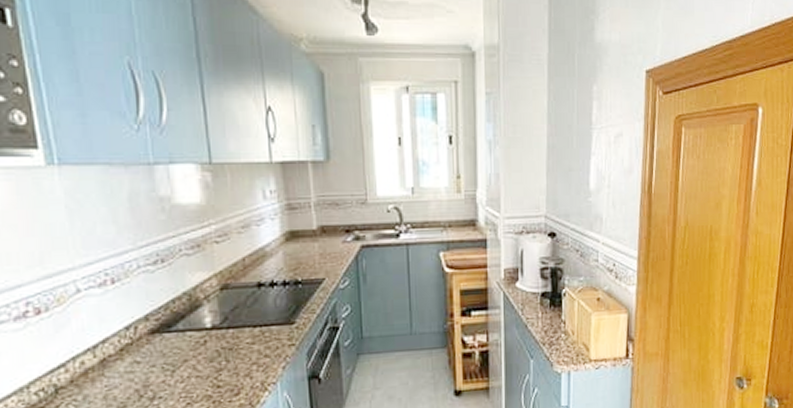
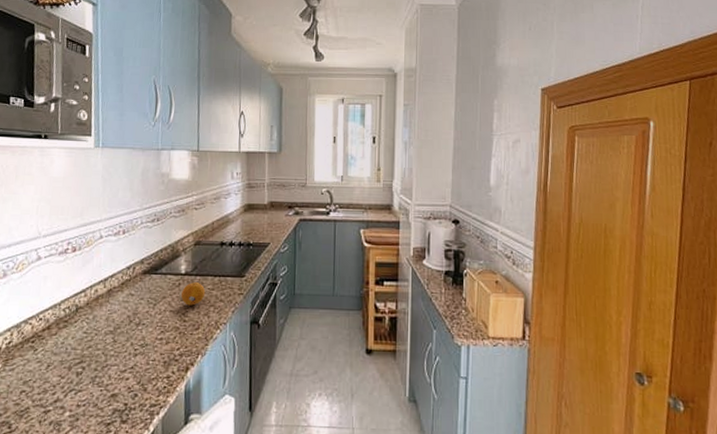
fruit: none [208,337,244,367] -> present [180,282,206,306]

